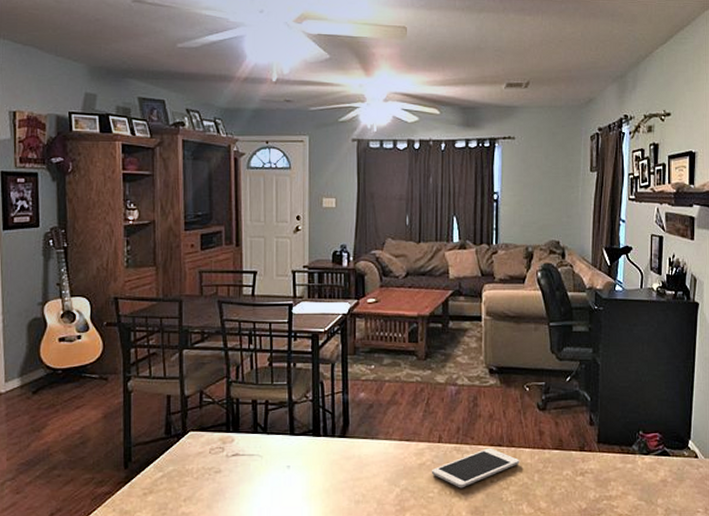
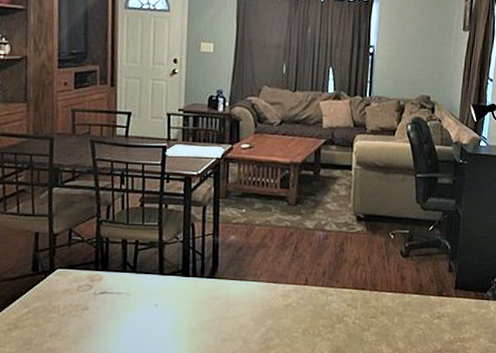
cell phone: present [431,448,520,488] -> none [296,291,382,329]

